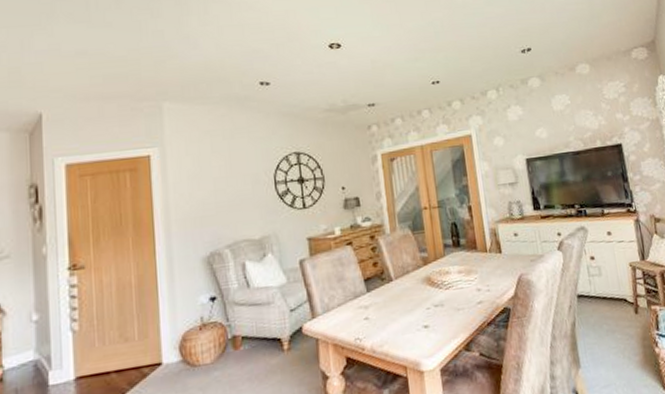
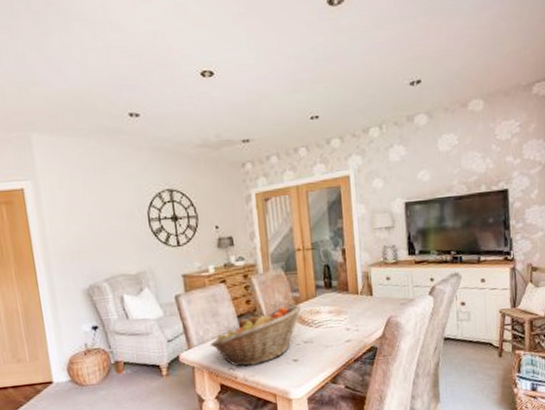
fruit basket: none [335,265,431,337] -> present [210,305,302,367]

